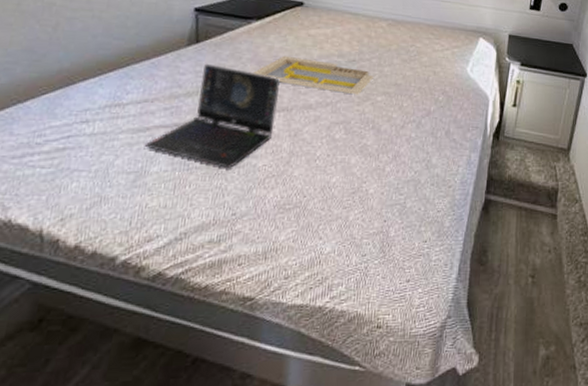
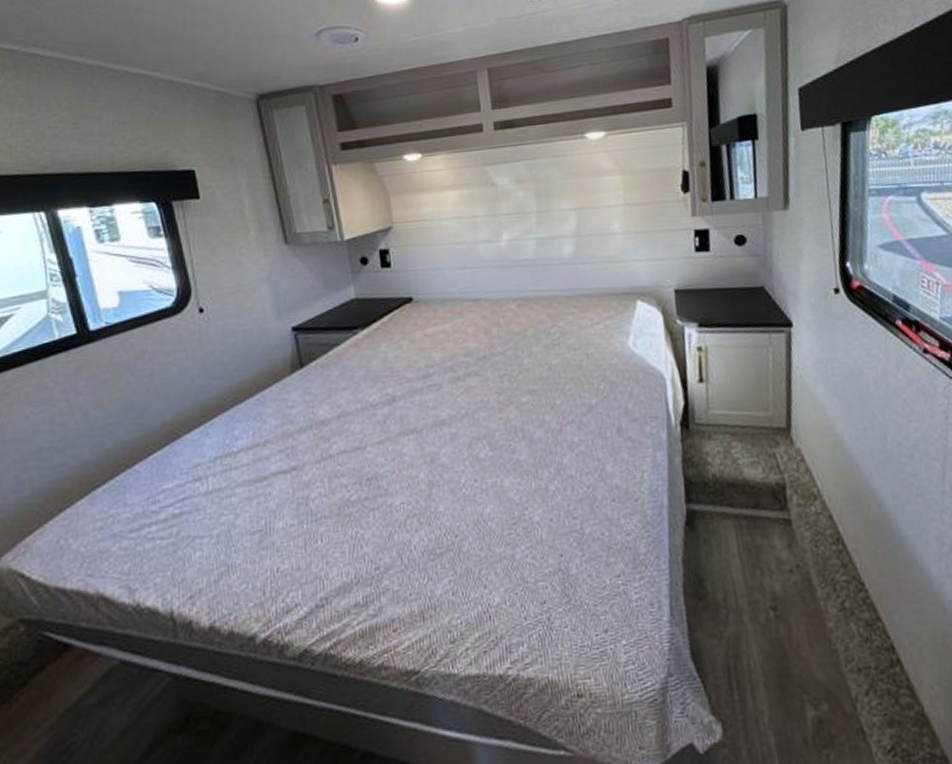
laptop computer: present [144,63,280,168] -> none [264,389,405,513]
serving tray: present [253,55,374,95] -> none [369,364,513,401]

